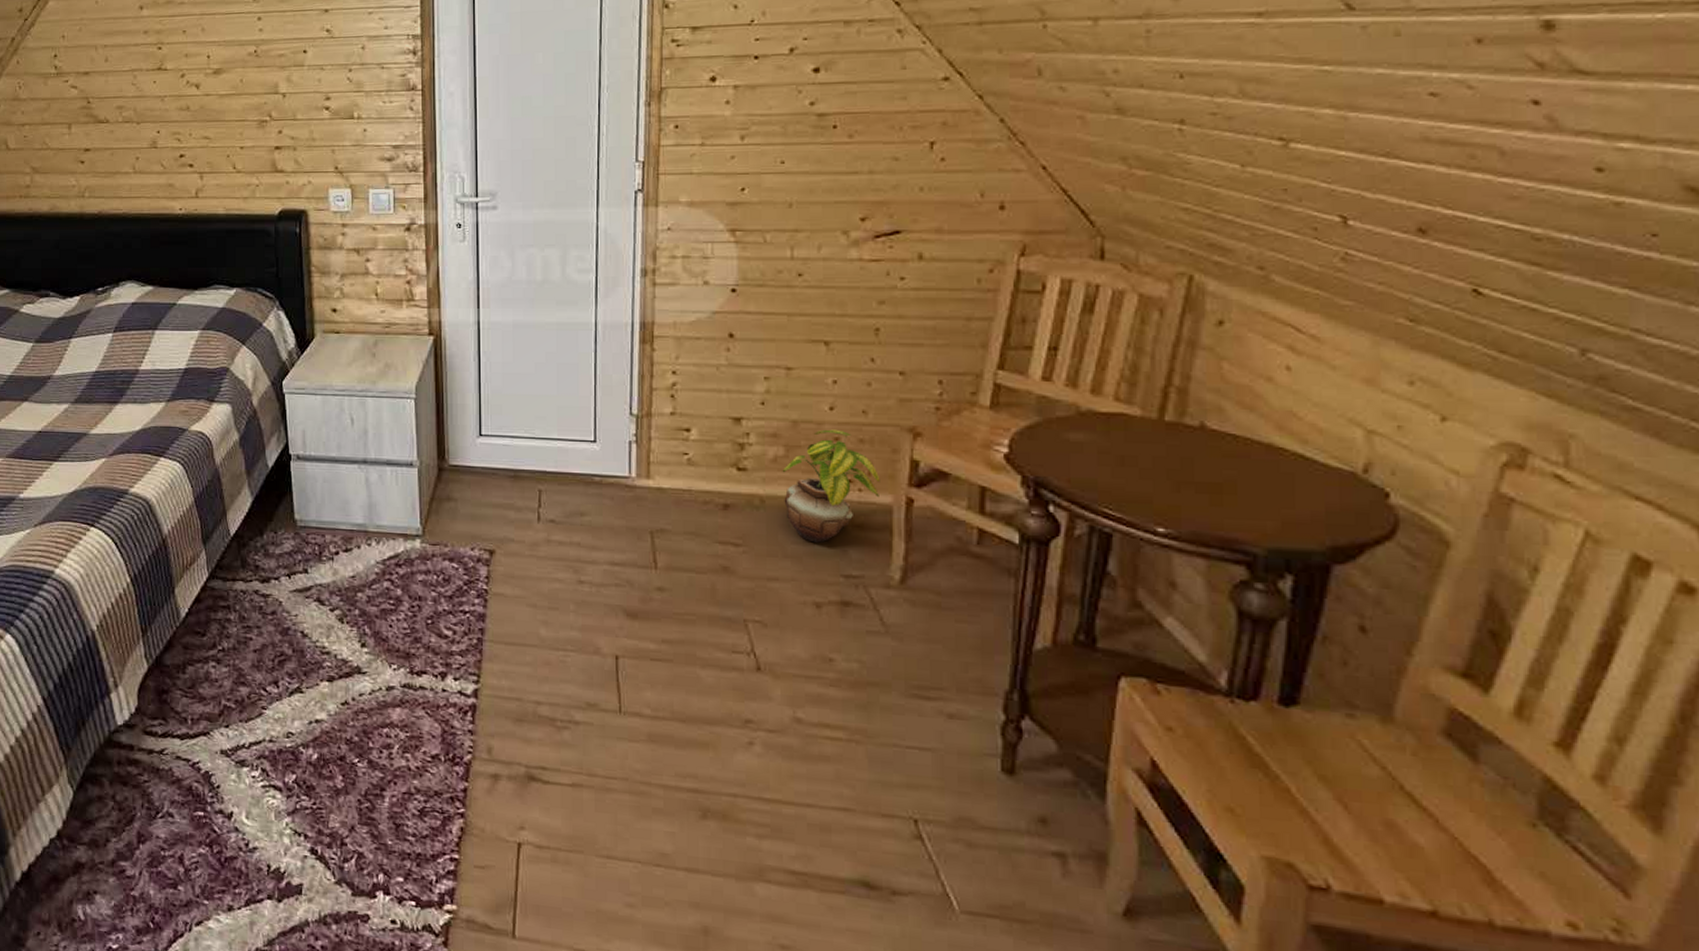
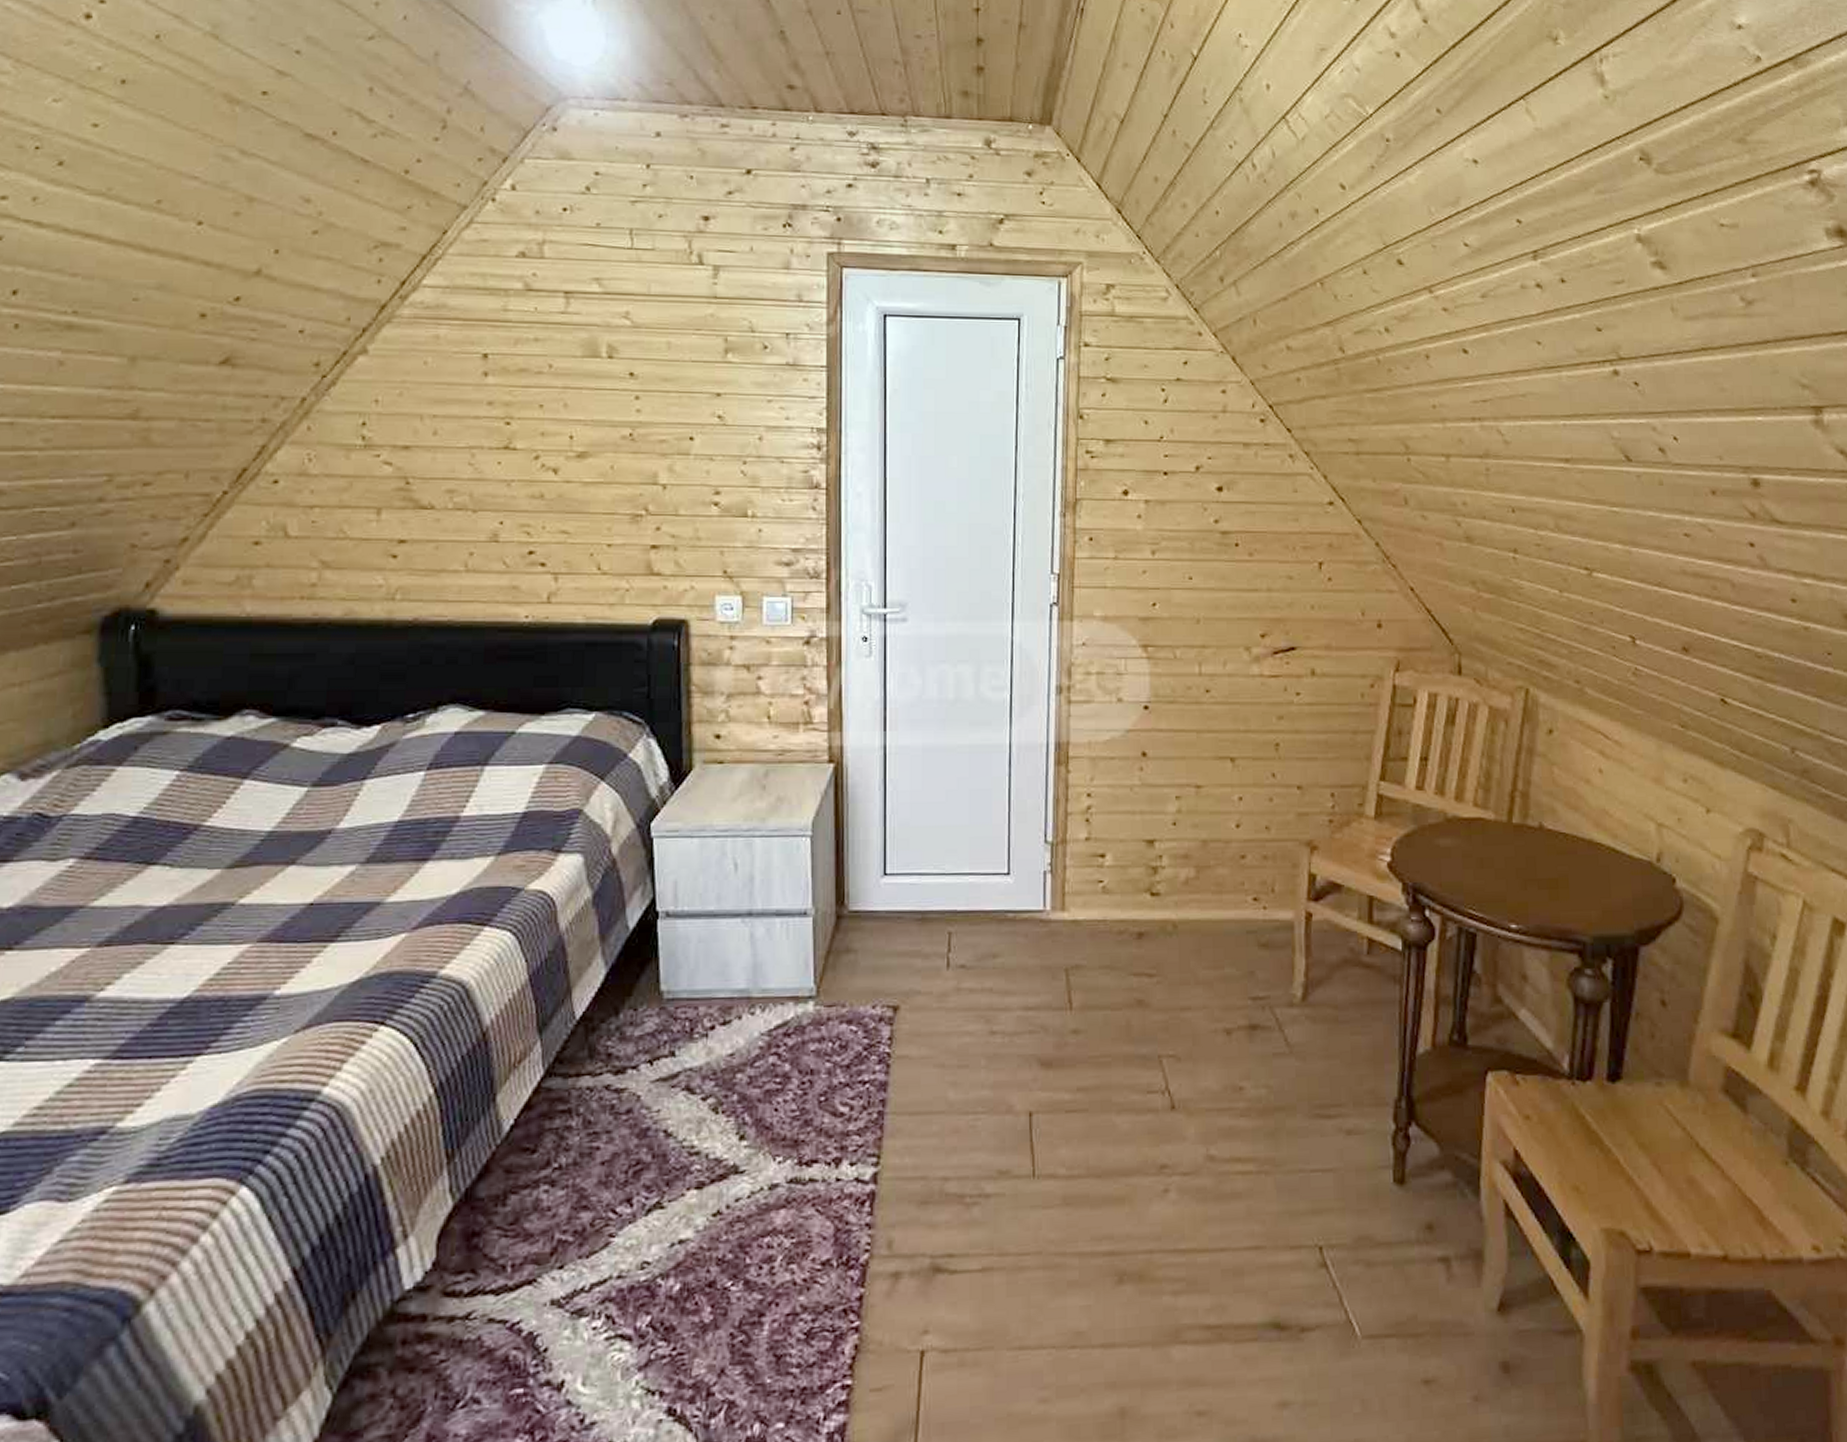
potted plant: present [782,429,881,543] -> none [1193,847,1283,966]

